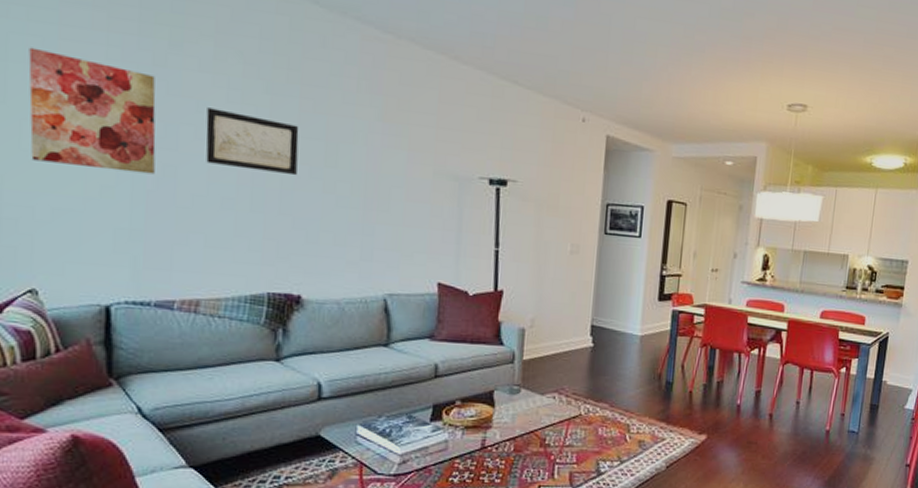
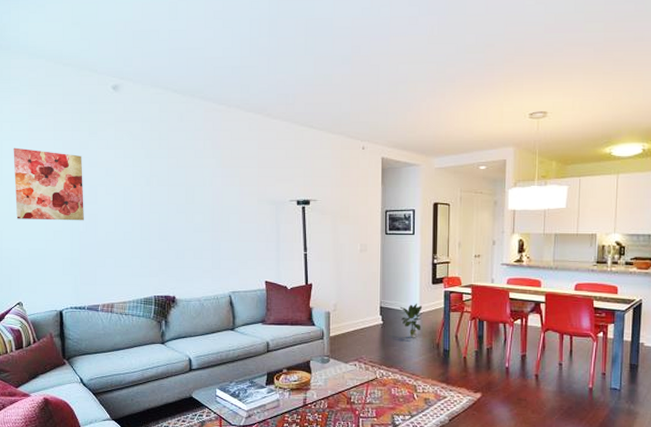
wall art: present [205,108,299,176] -> none [112,172,169,213]
potted plant: none [617,323,645,366] -> present [400,303,423,338]

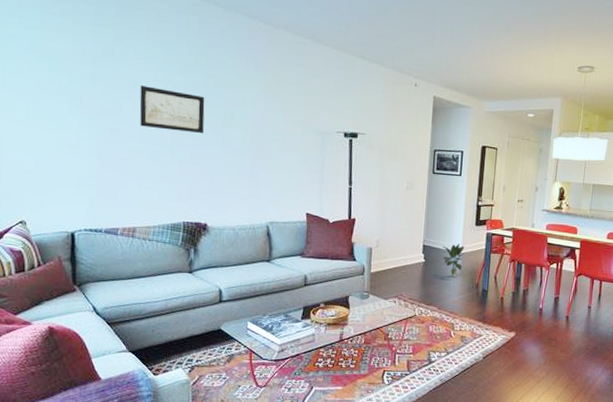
wall art: present [13,147,84,221] -> none [20,46,105,136]
wall art: none [112,172,169,213] -> present [139,85,205,134]

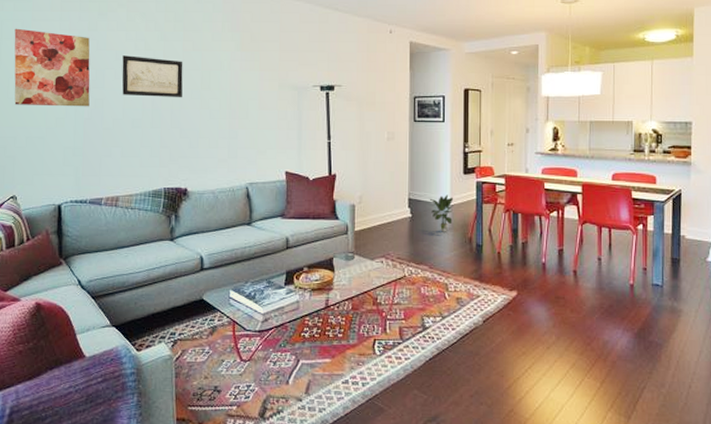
wall art: none [20,46,105,136] -> present [14,28,90,107]

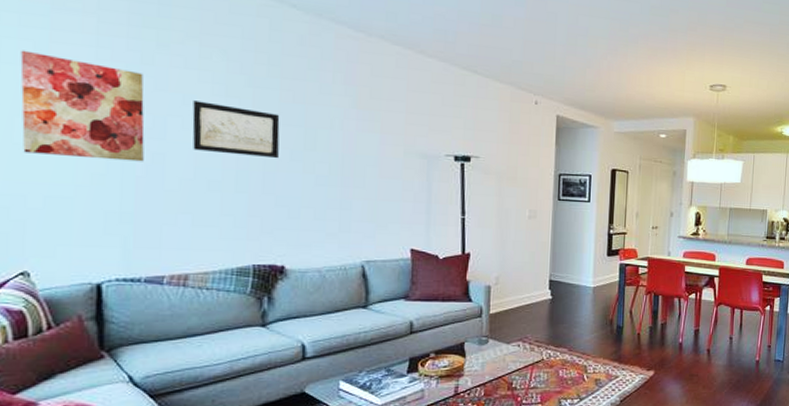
potted plant: present [430,195,454,232] -> none [572,276,597,314]

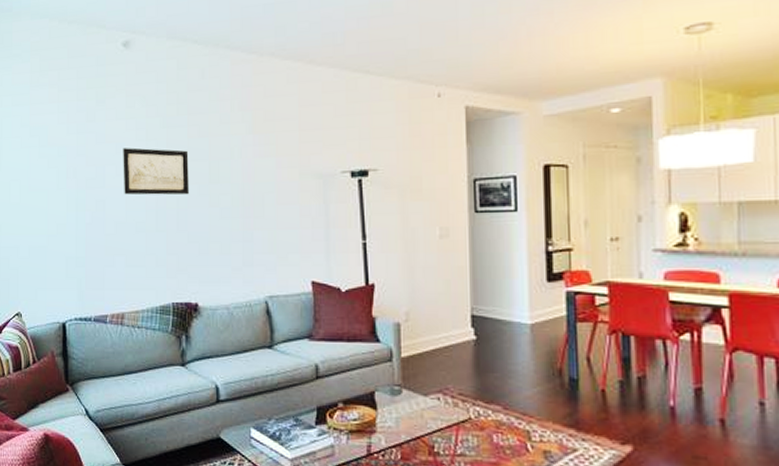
wall art: present [20,50,145,162] -> none [13,125,91,211]

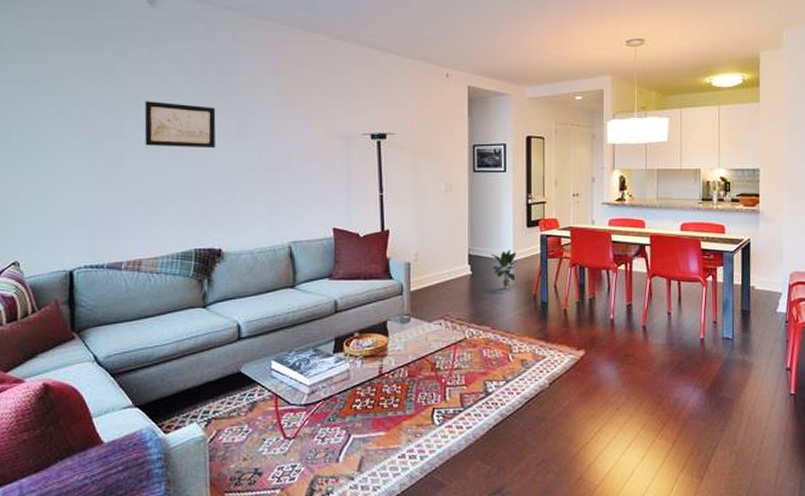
potted plant: none [501,310,535,361] -> present [492,249,517,290]

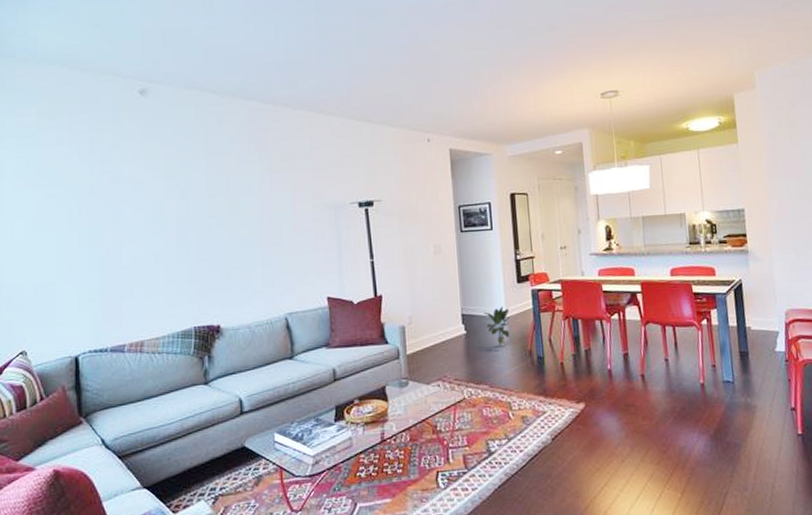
wall art: present [144,101,216,149] -> none [140,186,209,230]

